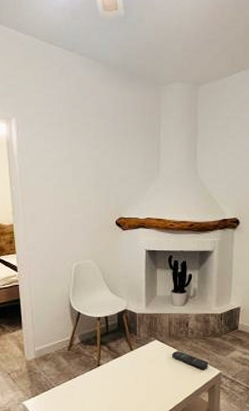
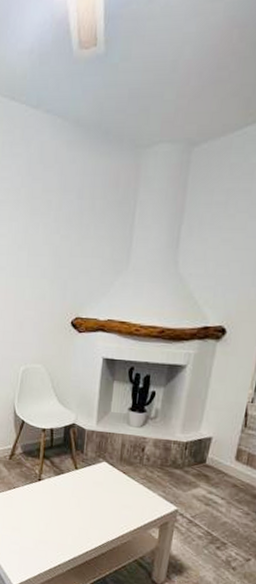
remote control: present [172,350,209,369] -> none [121,476,164,503]

